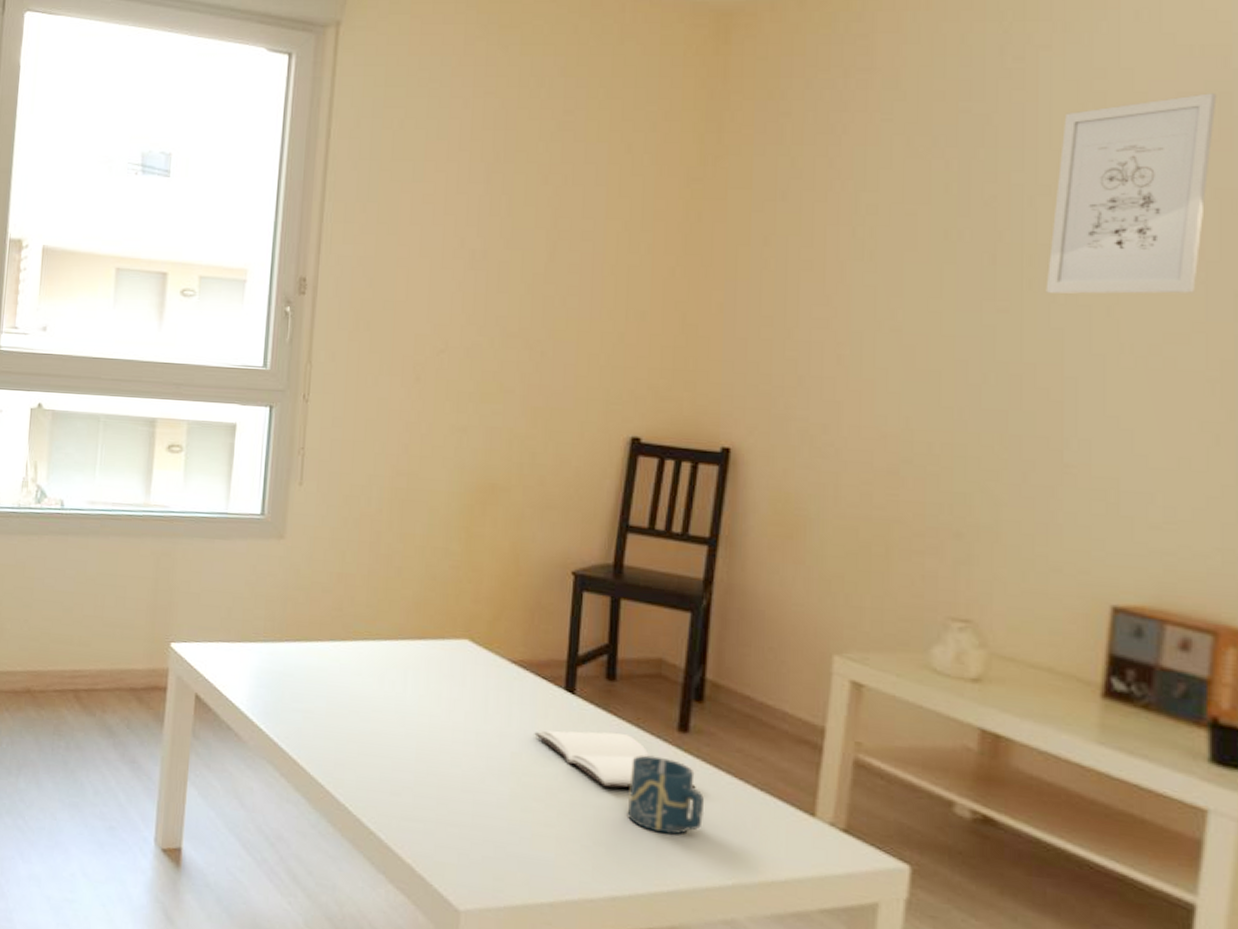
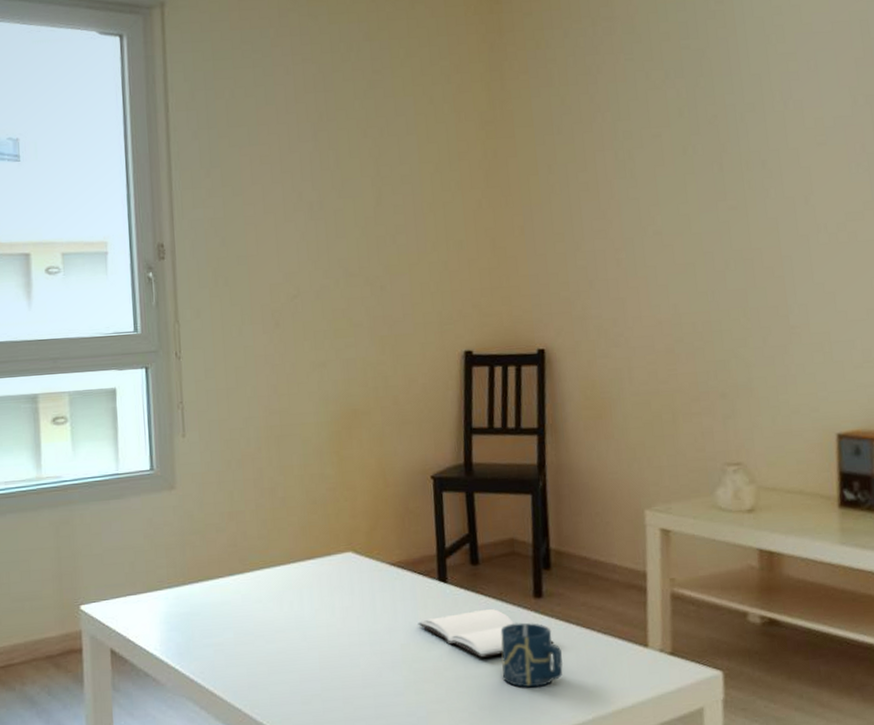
wall art: present [1046,93,1217,294] -> none [757,21,862,191]

